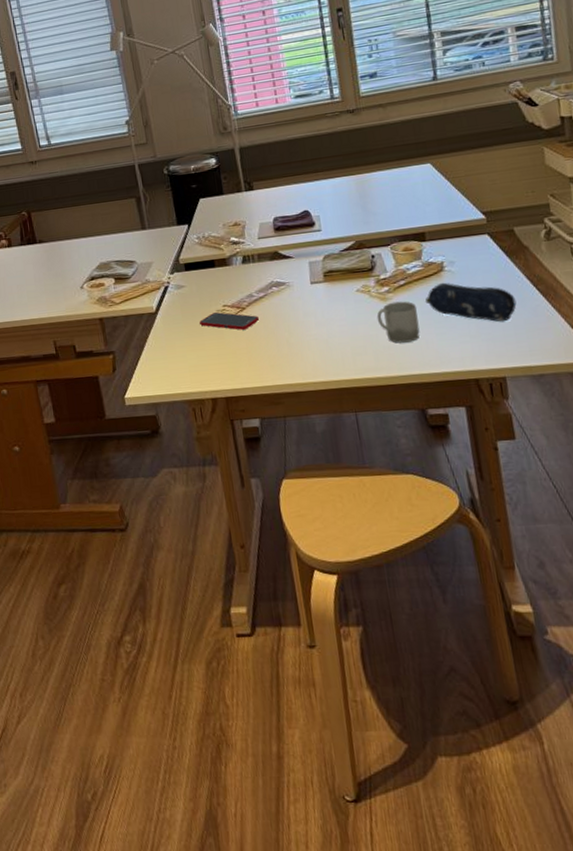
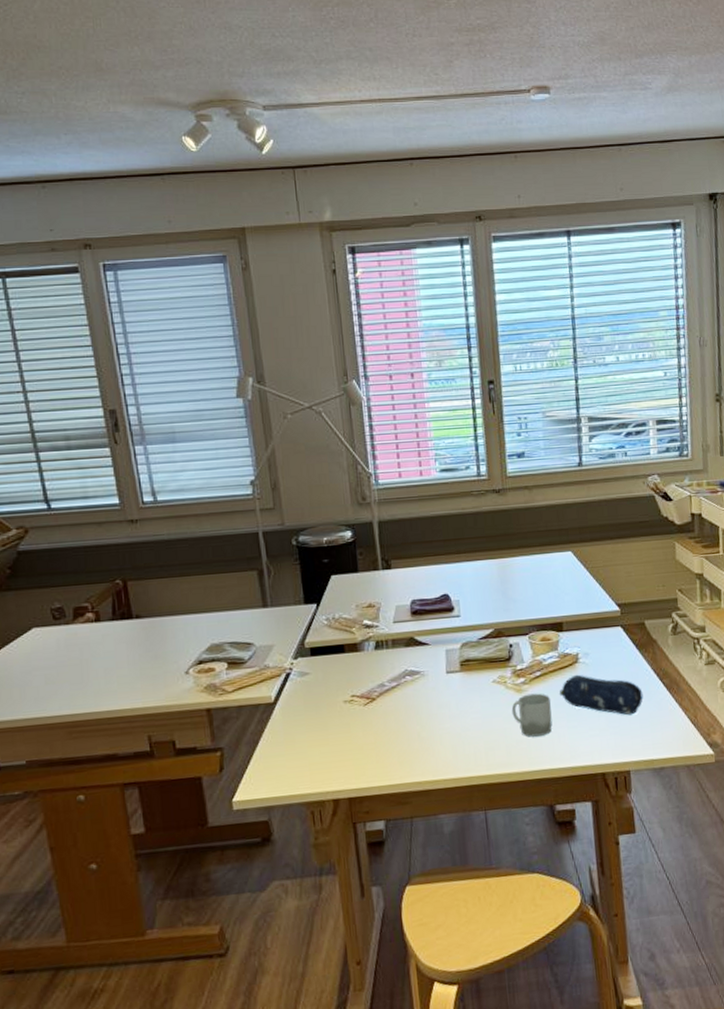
cell phone: present [200,312,259,330] -> none [324,703,390,723]

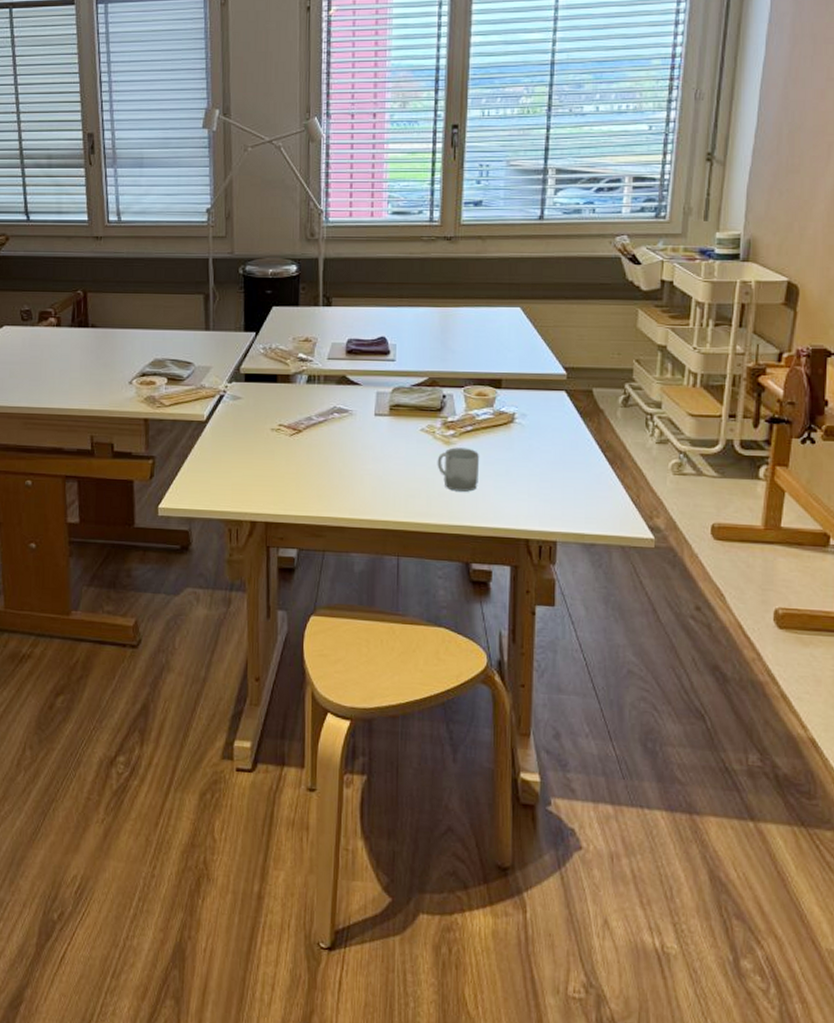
pencil case: present [559,674,643,716] -> none [489,434,581,485]

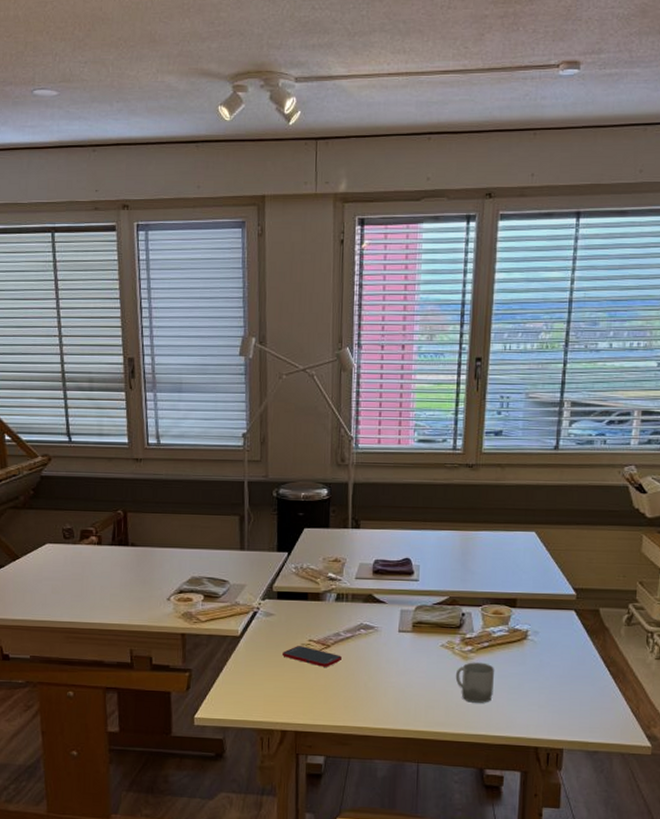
cell phone: none [251,431,314,454] -> present [283,646,342,667]

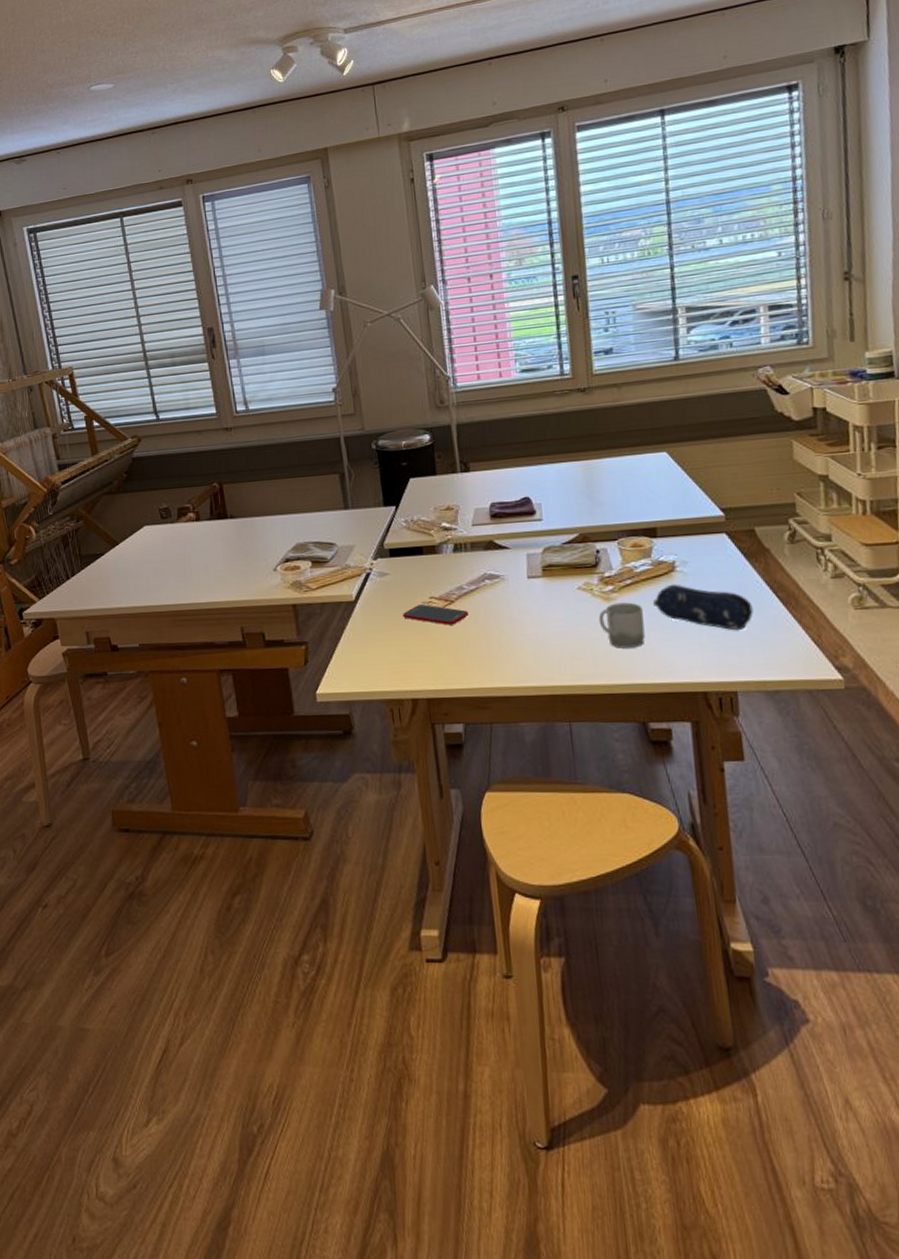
pencil case: none [503,650,587,697] -> present [652,584,754,631]

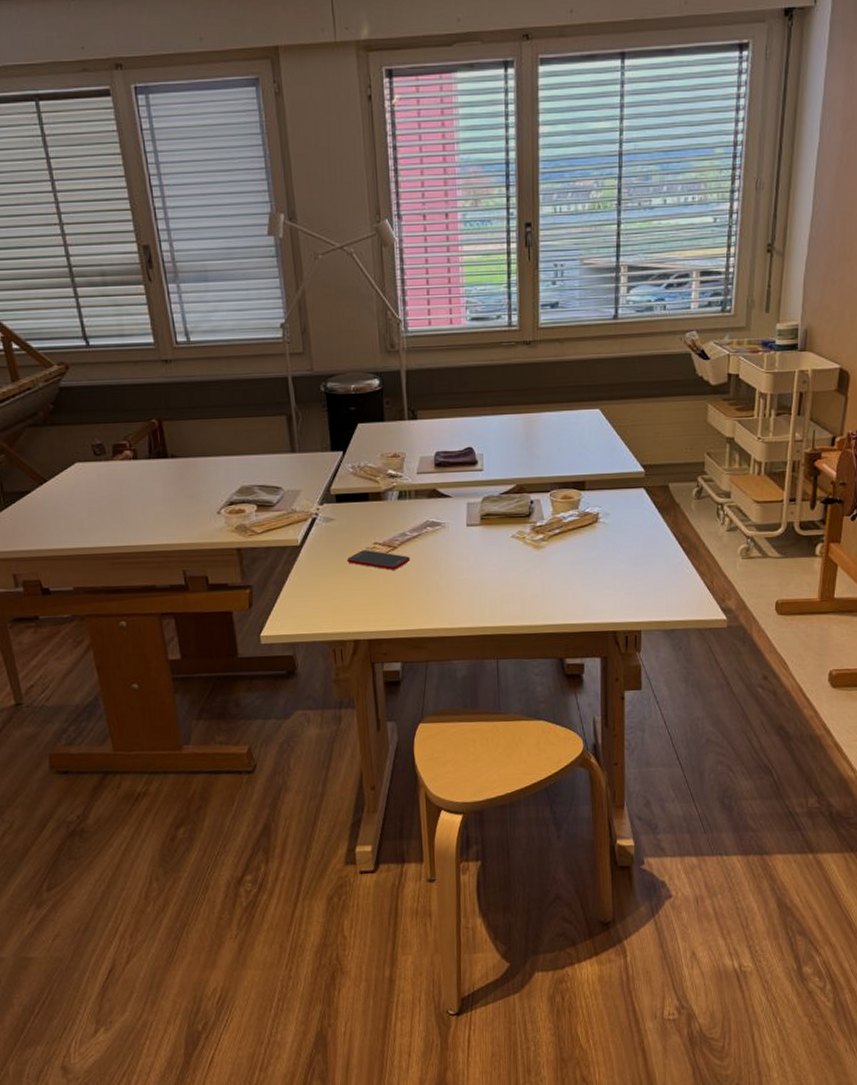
cup: present [598,602,645,649] -> none [528,550,568,593]
pencil case: present [652,584,754,631] -> none [576,534,661,577]

